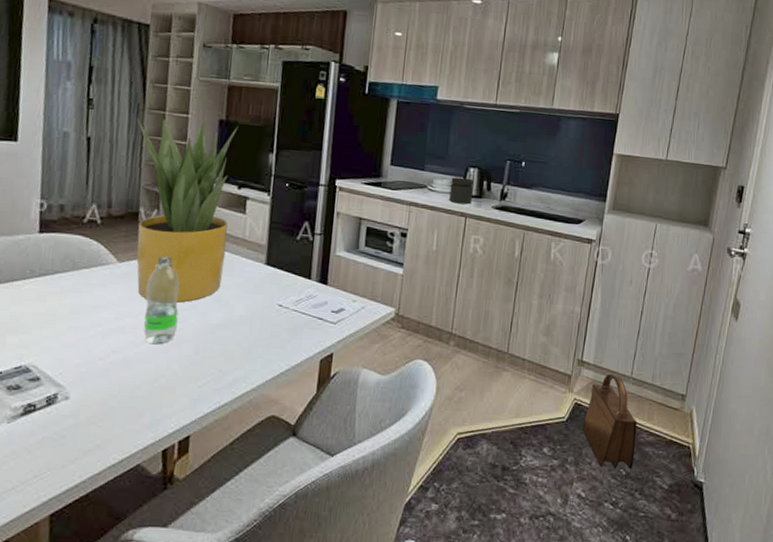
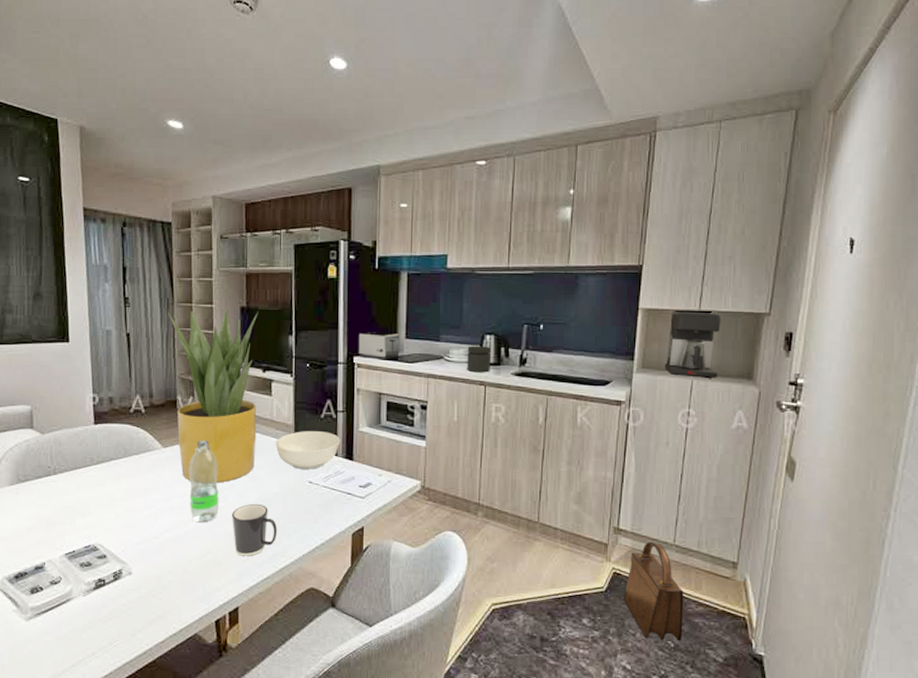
mug: none [190,325,241,382] -> present [232,503,278,556]
bowl: none [245,252,316,292] -> present [275,431,341,469]
toaster: none [341,155,385,186] -> present [358,331,400,360]
coffee maker: none [633,159,686,223] -> present [665,311,722,378]

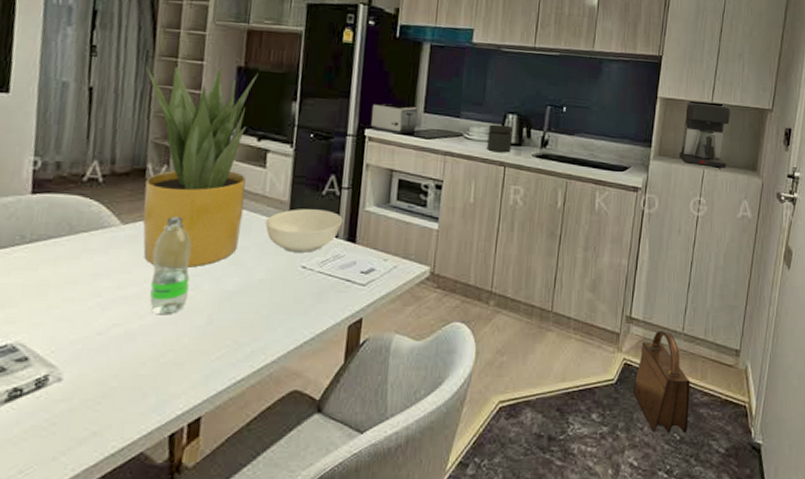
mug: present [232,503,278,556] -> none [202,291,260,355]

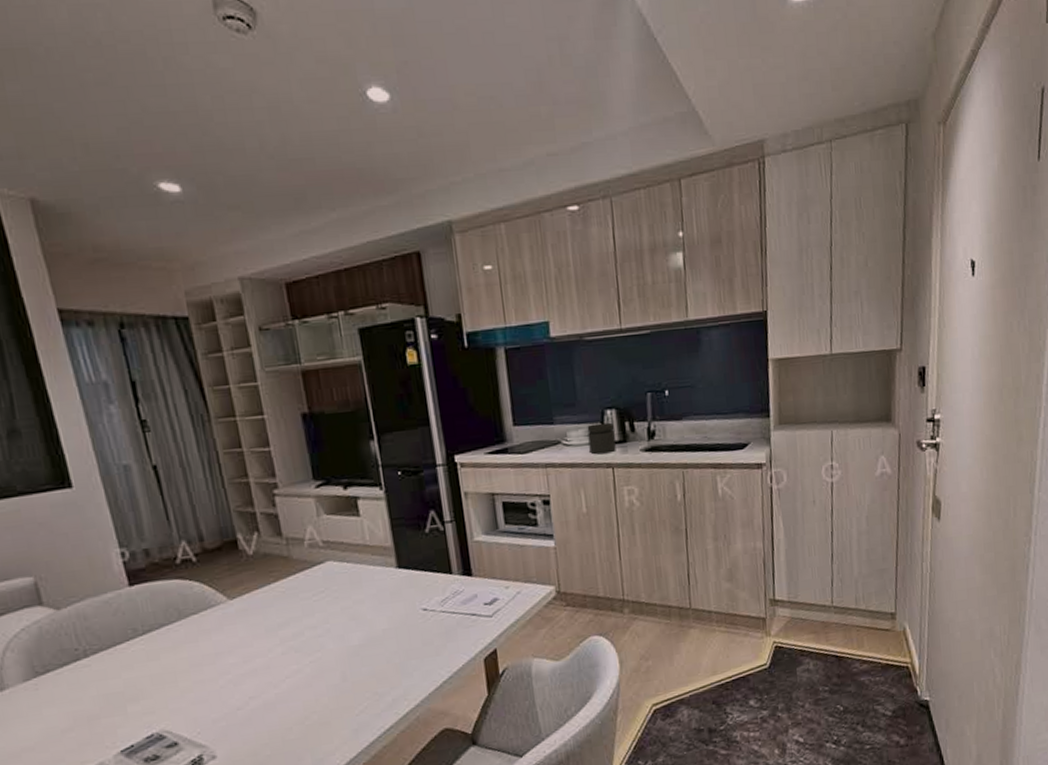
planter: present [142,66,258,267] -> none [205,417,353,634]
bottle: present [149,216,192,315] -> none [267,581,316,681]
bowl: present [265,209,343,253] -> none [373,548,454,597]
toaster: present [370,102,418,135] -> none [455,420,509,455]
handbag: present [633,330,690,434] -> none [788,606,851,708]
coffee maker: present [680,102,731,168] -> none [803,354,857,428]

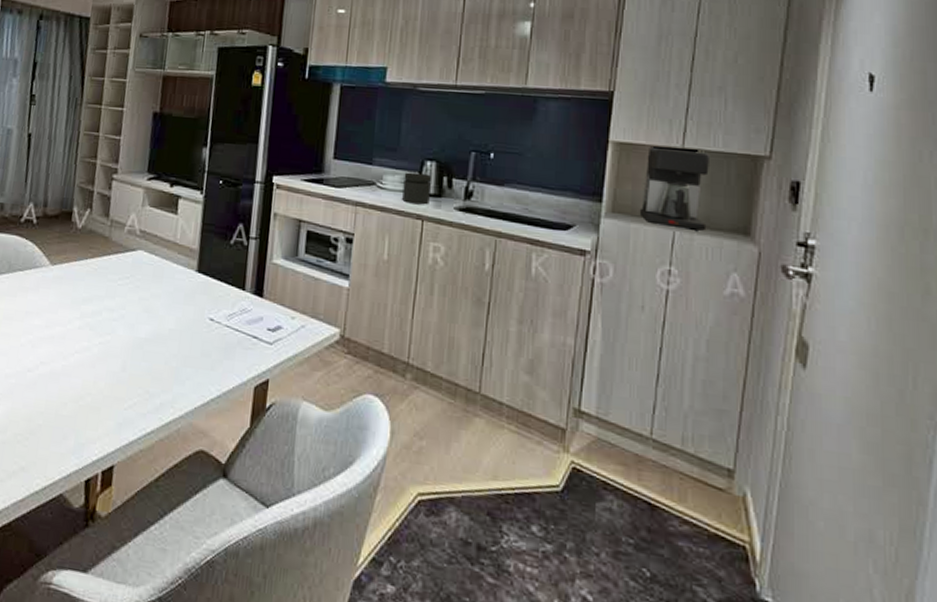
coffee maker: none [803,354,857,428] -> present [641,147,711,231]

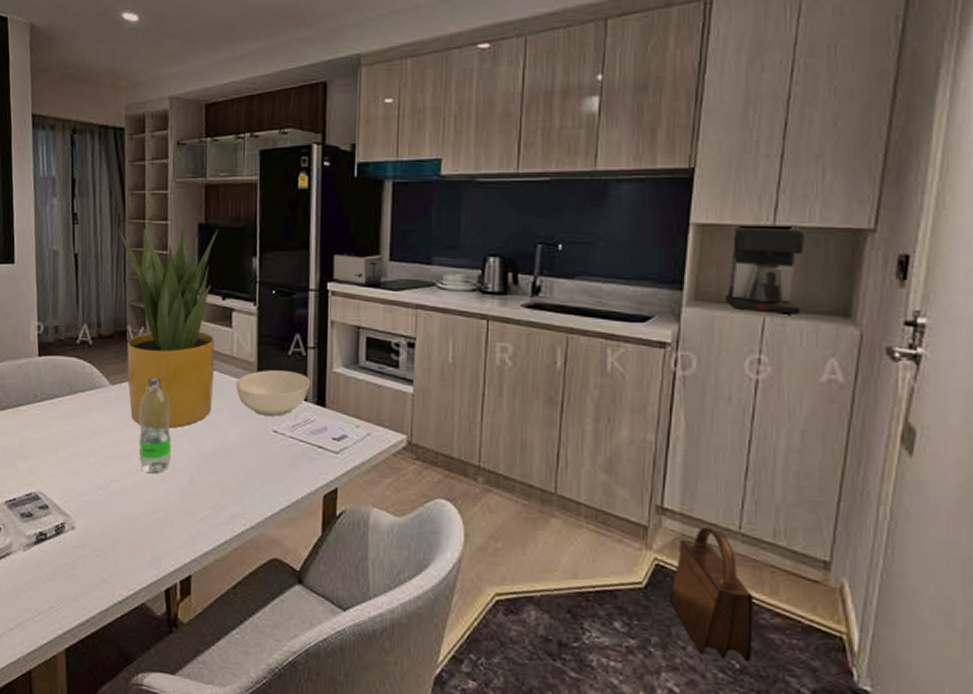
planter: none [68,113,172,312] -> present [119,226,218,428]
bottle: none [72,259,110,358] -> present [138,377,171,474]
bowl: none [175,257,251,305] -> present [235,370,311,416]
toaster: none [278,148,327,183] -> present [332,251,383,287]
jar: present [402,172,431,205] -> none [465,270,495,304]
handbag: none [585,431,663,571] -> present [670,526,754,663]

